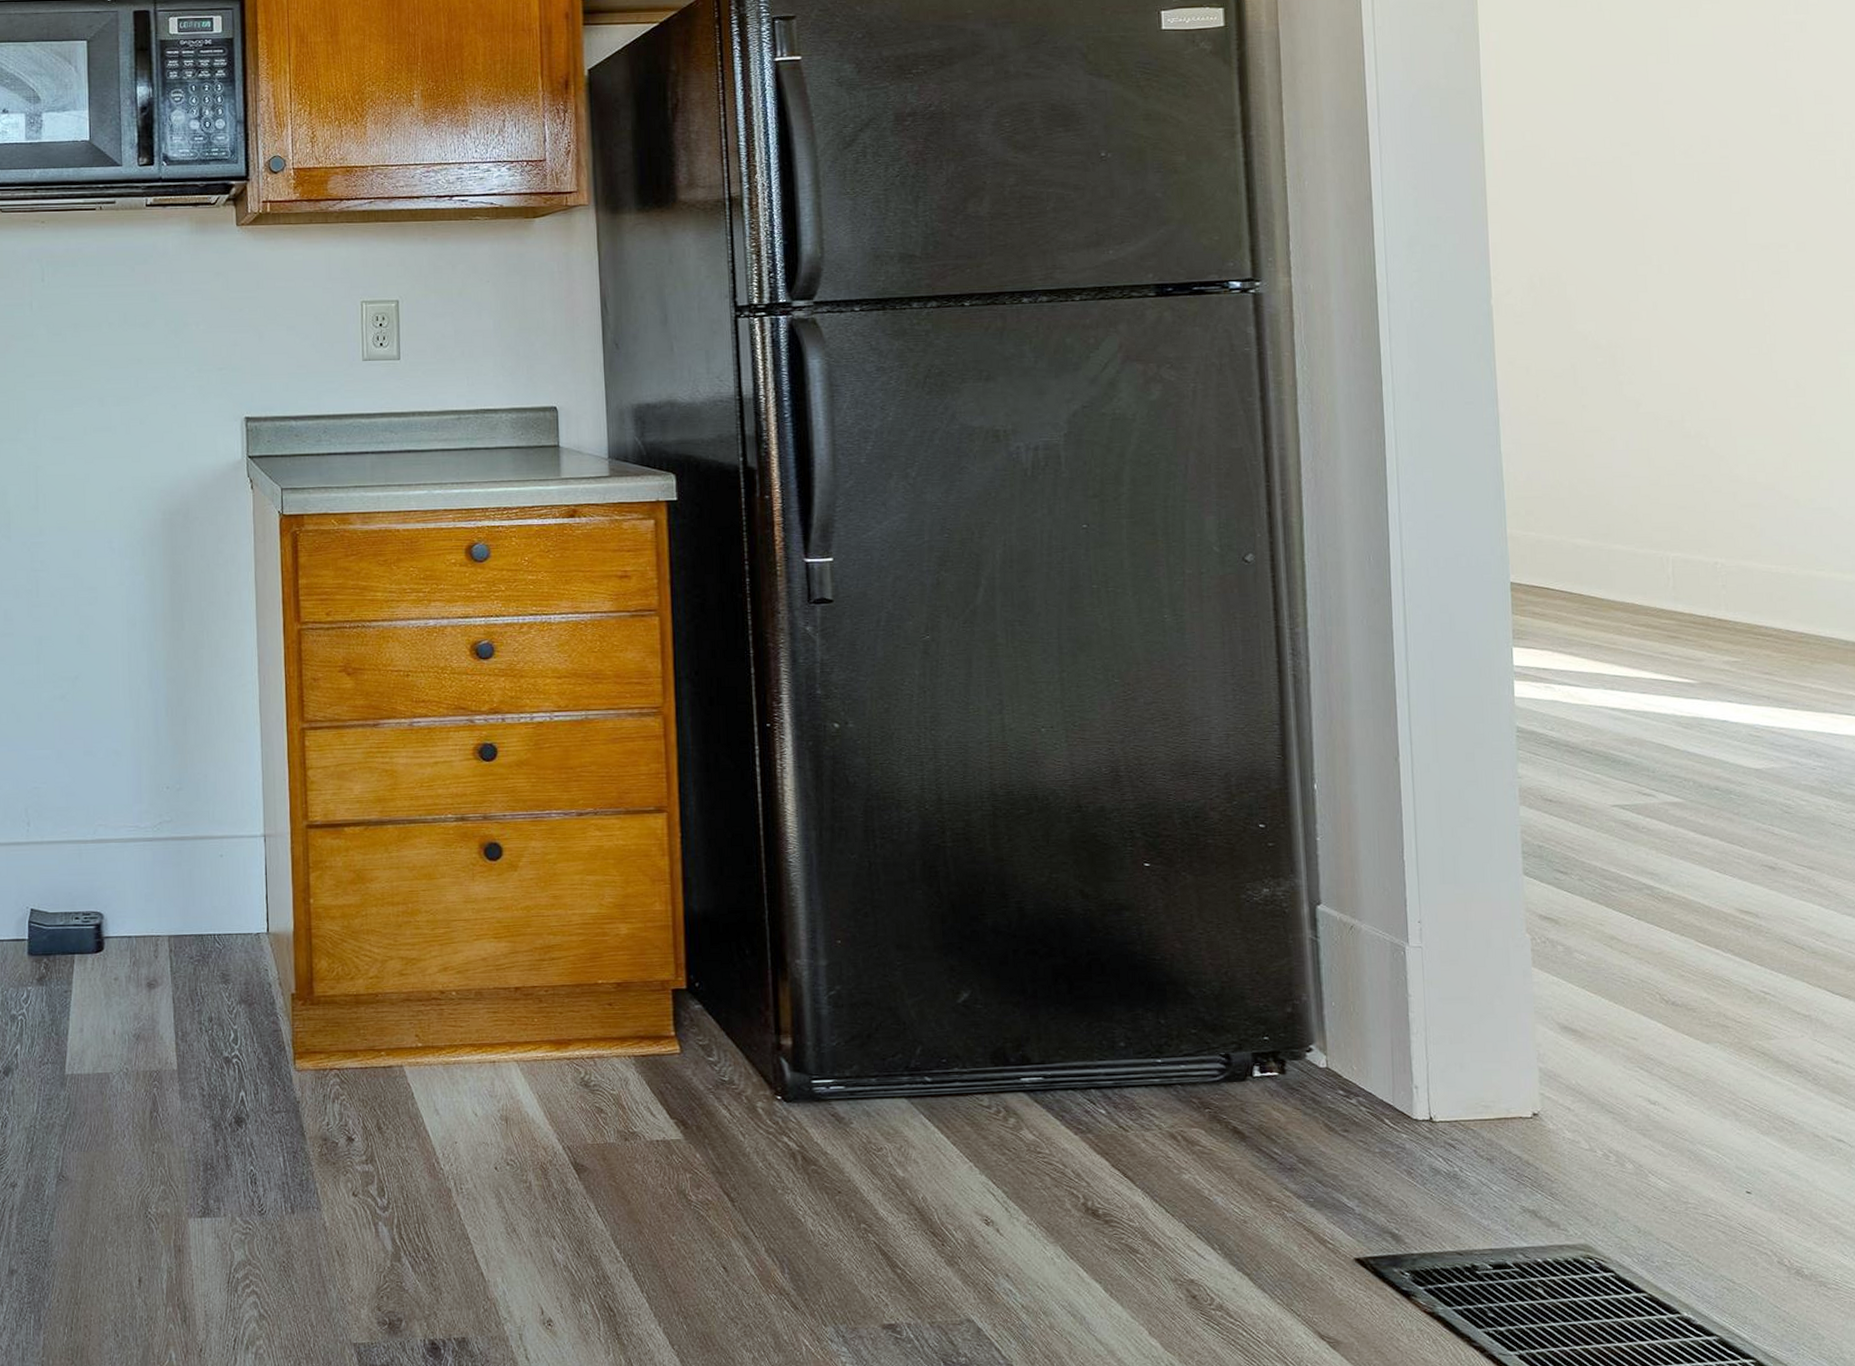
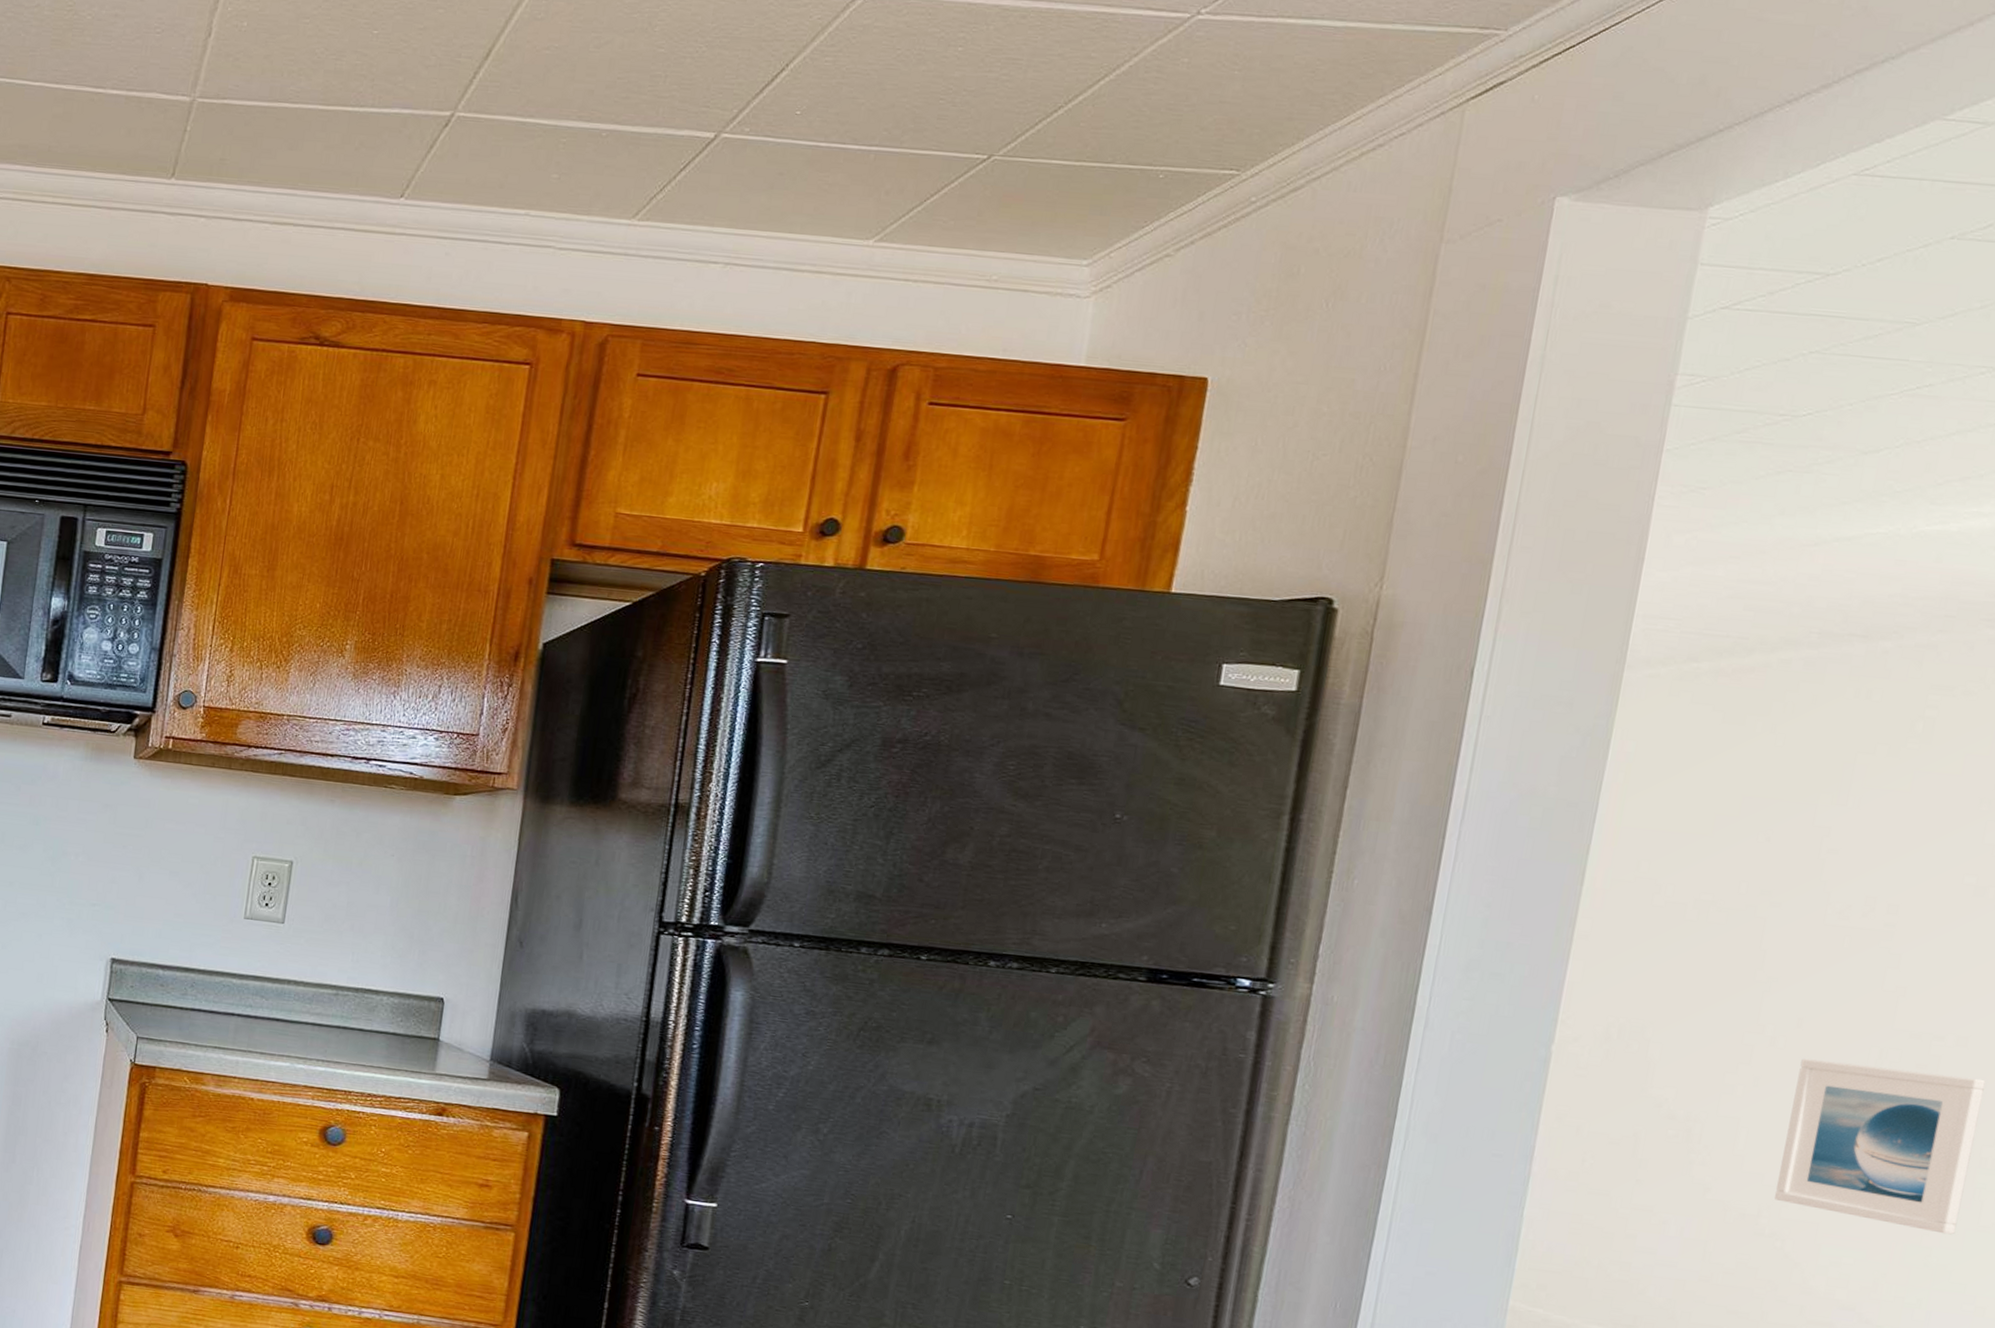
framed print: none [1685,275,1834,412] -> present [1774,1058,1986,1235]

